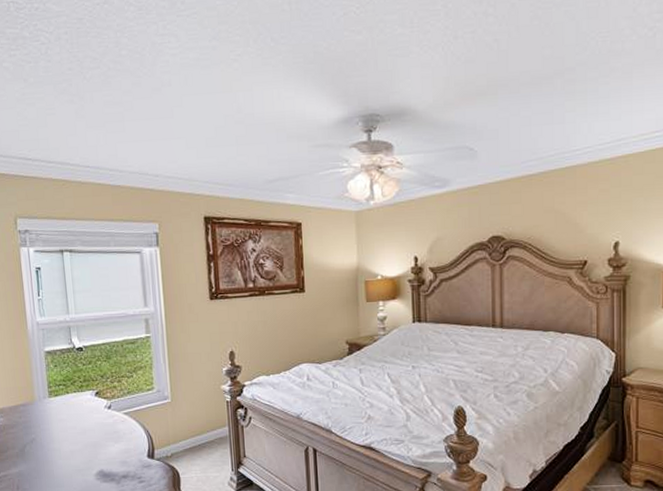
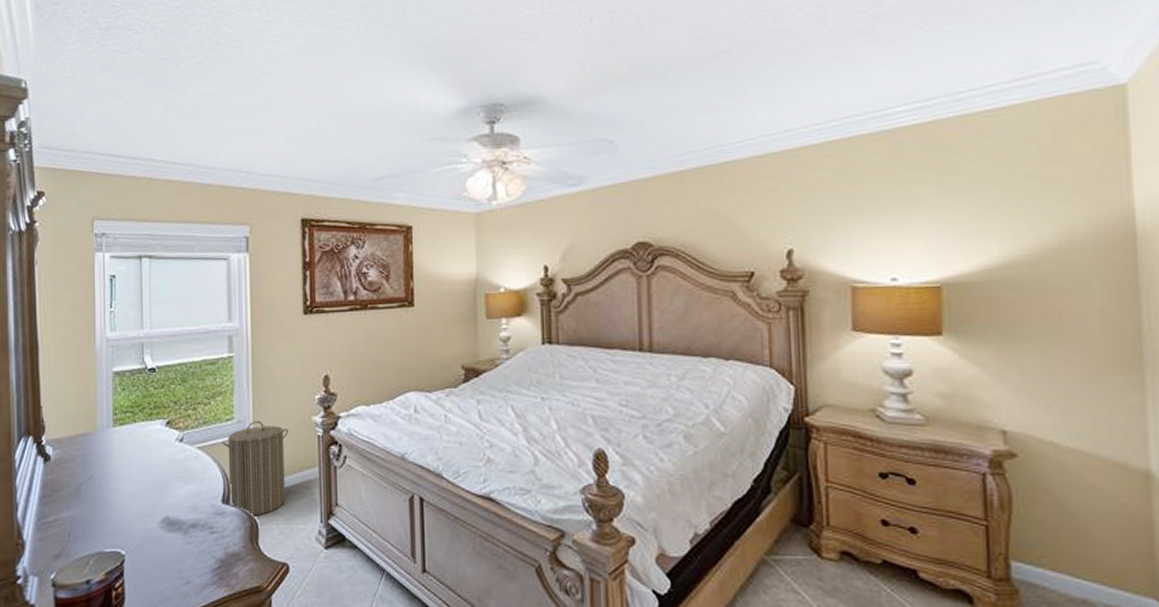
laundry hamper: none [144,389,202,468] -> present [221,420,289,516]

